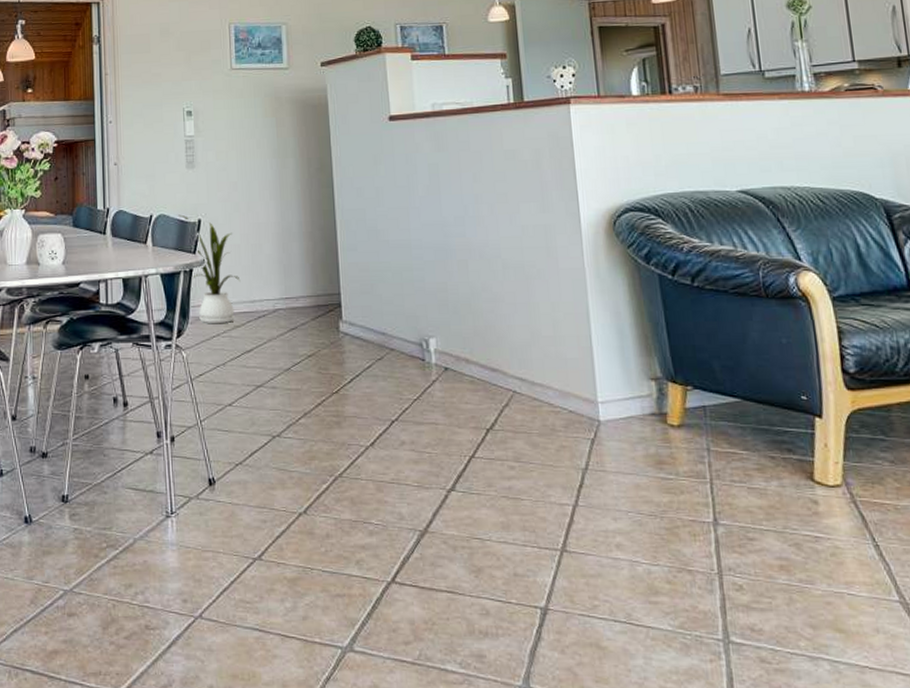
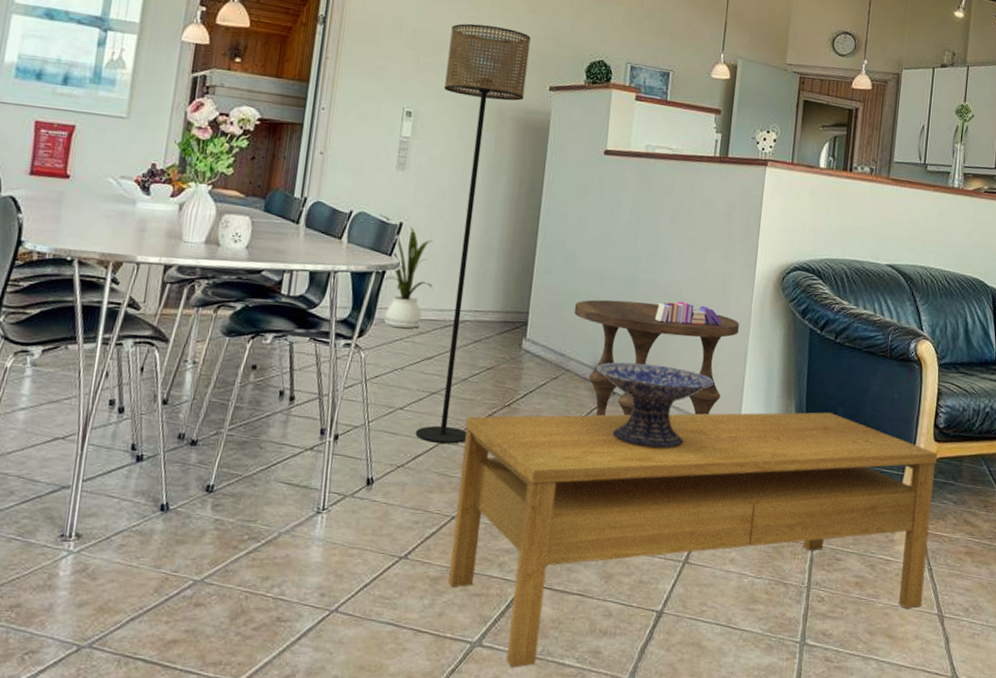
floor lamp: none [216,13,299,437] -> present [415,23,531,444]
coffee table: none [296,368,875,675] -> present [447,412,937,668]
side table: none [386,269,574,396] -> present [574,299,739,417]
decorative bowl: none [422,333,557,424] -> present [596,362,715,449]
books: none [475,262,553,288] -> present [654,301,722,326]

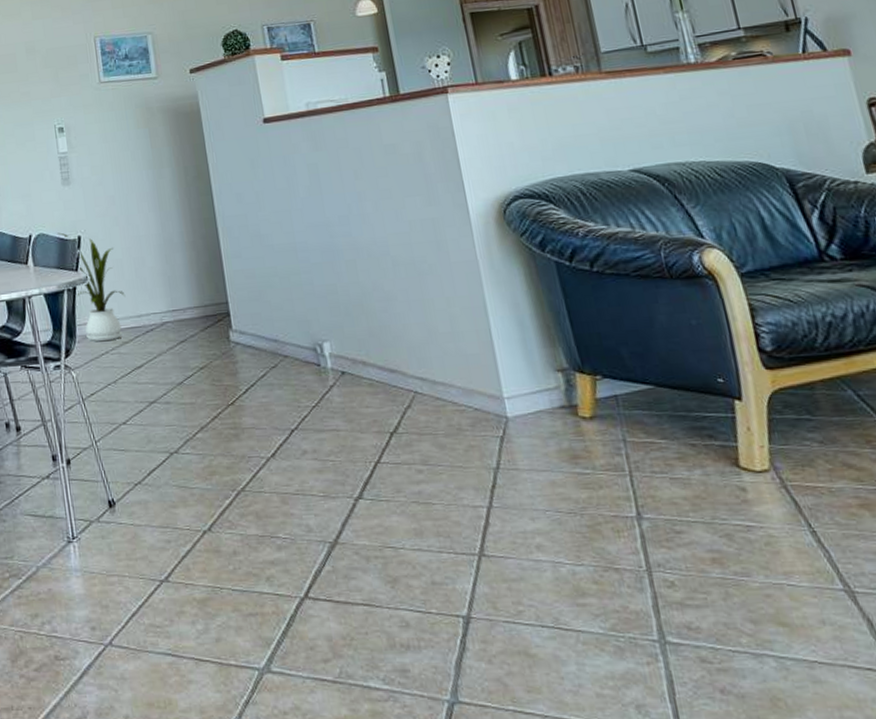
floor lamp: present [415,23,531,444] -> none [81,24,197,454]
coffee table: present [447,412,937,668] -> none [192,355,817,695]
side table: present [574,299,739,417] -> none [274,265,468,402]
decorative bowl: present [596,362,715,449] -> none [316,333,457,427]
books: present [654,301,722,326] -> none [366,259,446,287]

